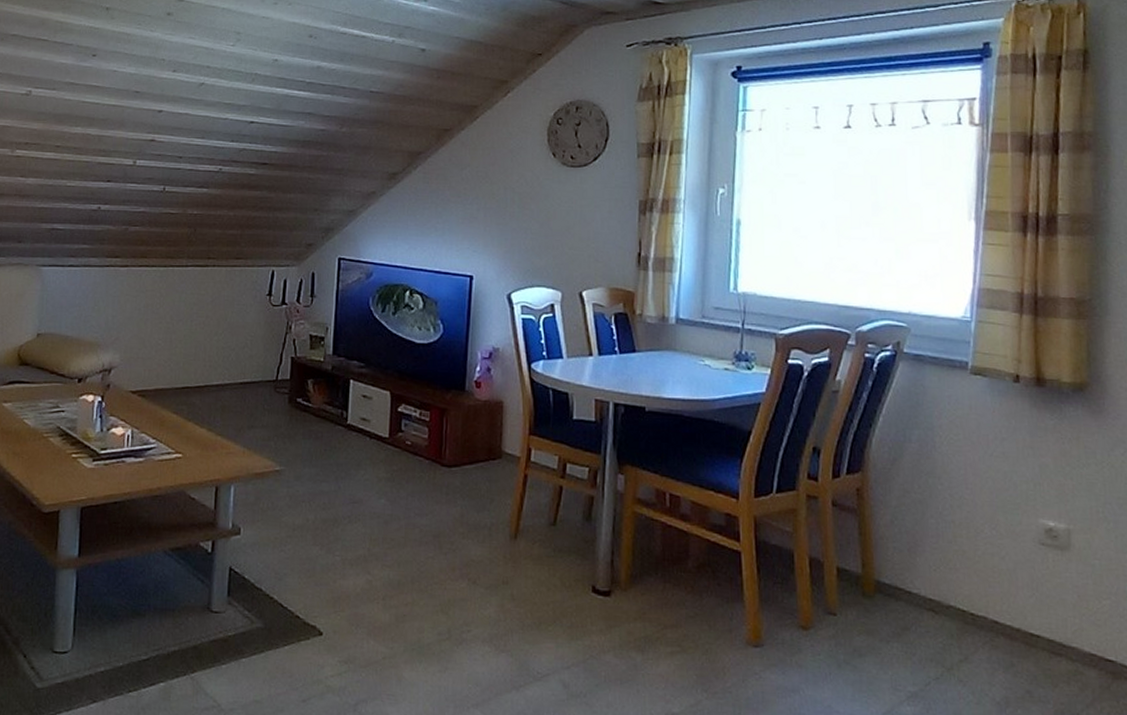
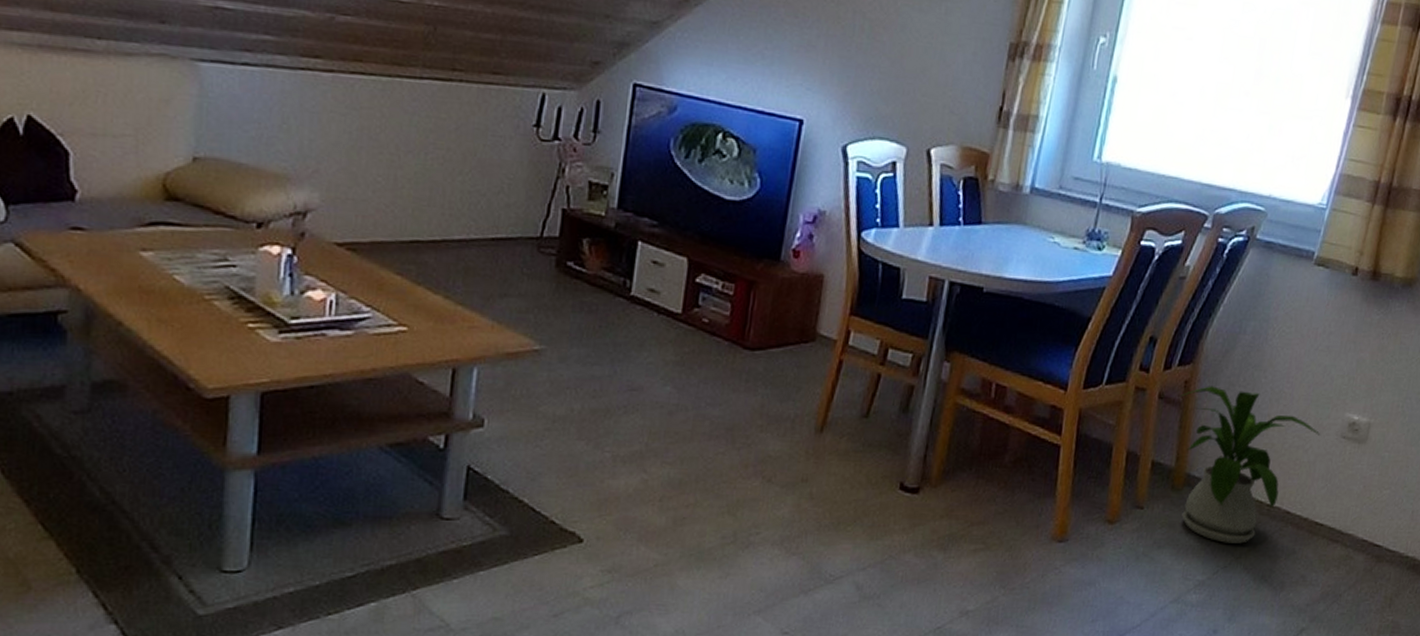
house plant: none [855,493,1015,654] -> present [1180,386,1321,544]

